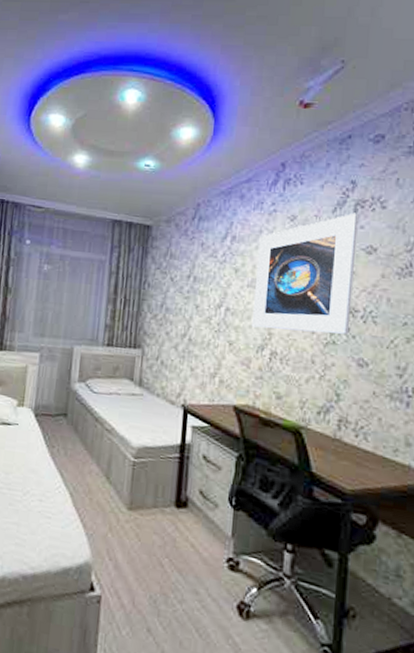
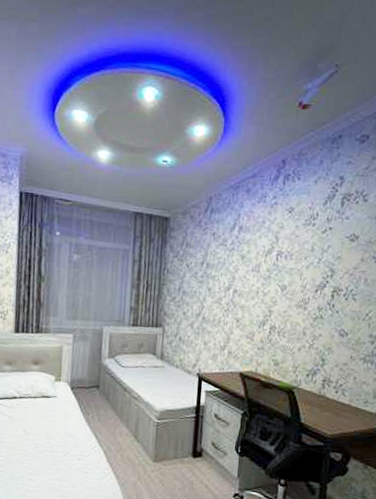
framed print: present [251,213,359,335] -> none [255,205,345,310]

